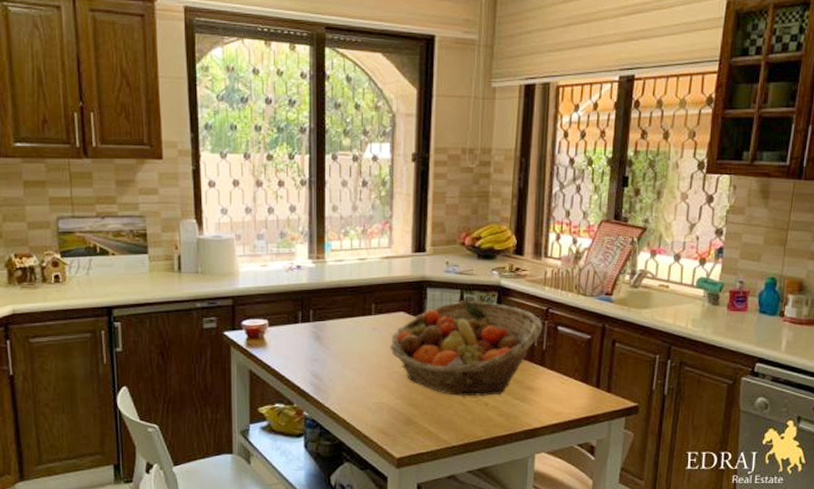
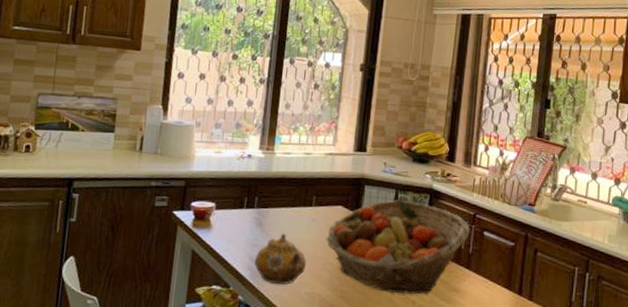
teapot: none [317,345,371,398] -> present [255,233,306,285]

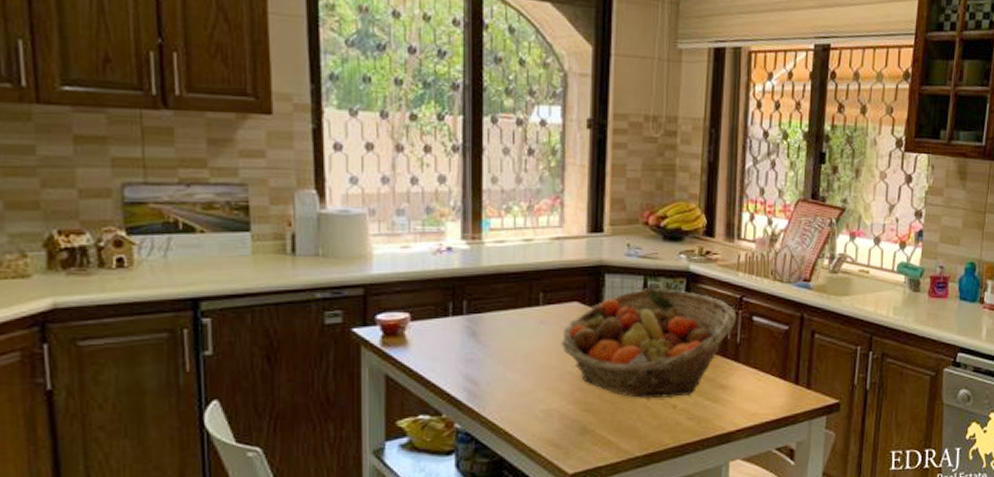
teapot: present [255,233,306,285] -> none [472,342,538,405]

